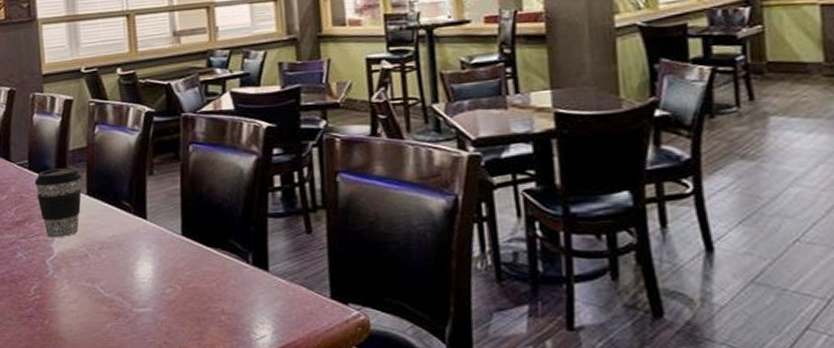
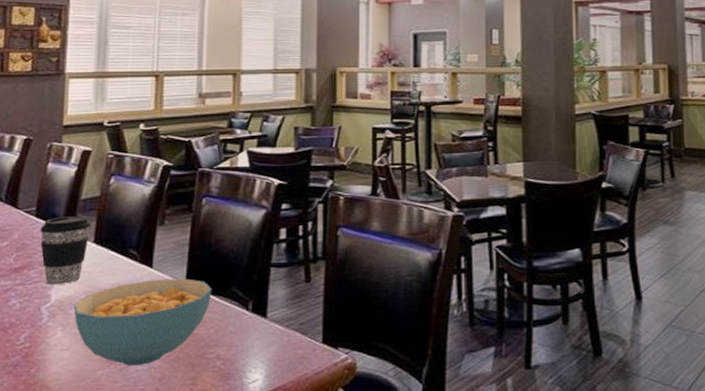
cereal bowl: none [75,230,209,320] -> present [73,278,212,367]

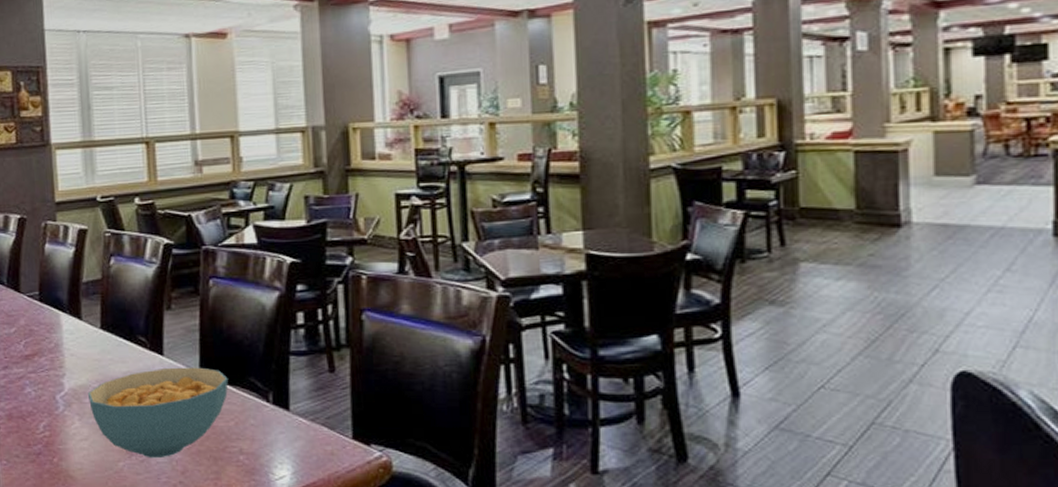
coffee cup: present [40,215,91,285] -> none [45,299,96,373]

